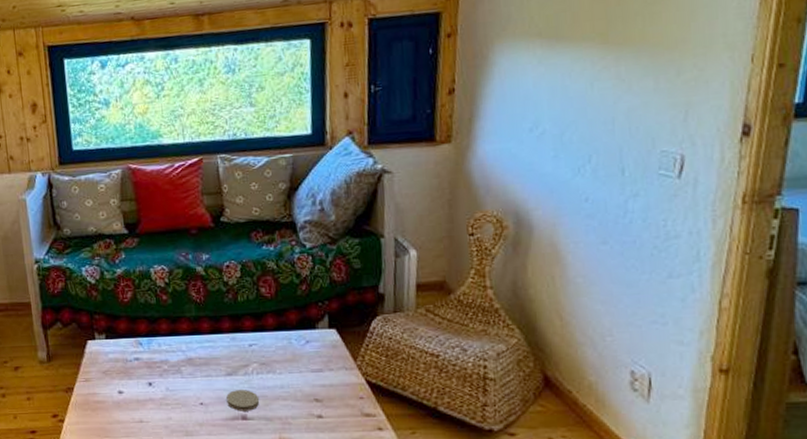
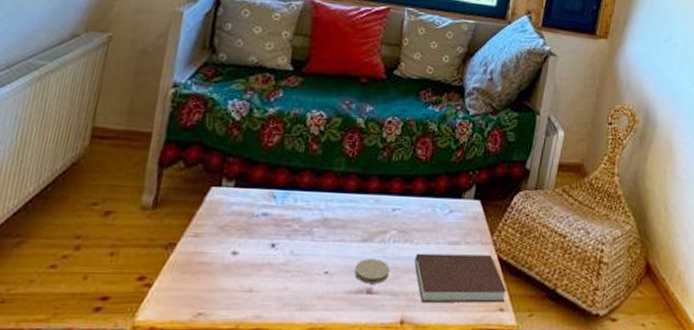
notebook: none [281,379,383,426] -> present [414,253,507,304]

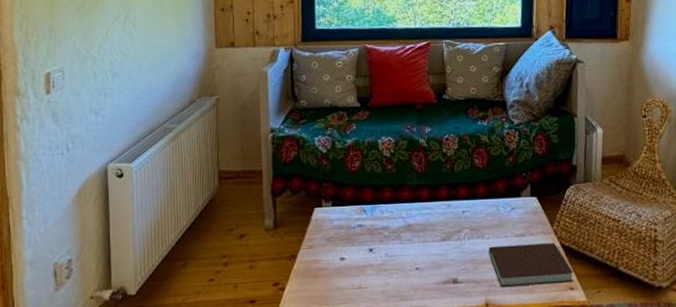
coaster: present [354,259,390,284] -> none [440,254,469,275]

